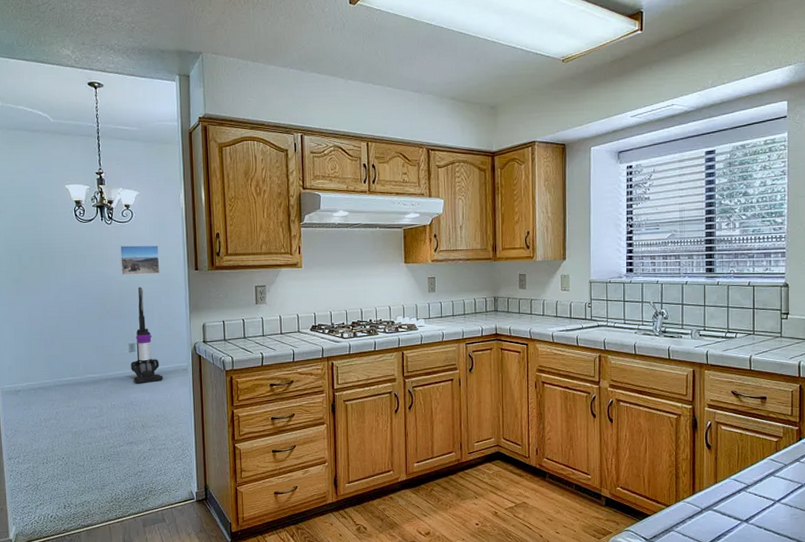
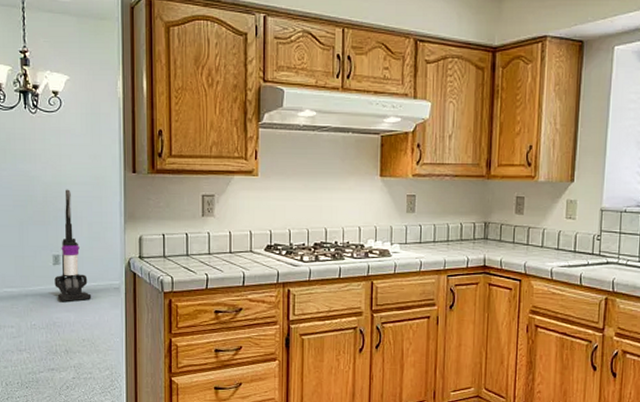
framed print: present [119,245,160,275] -> none [44,140,92,175]

